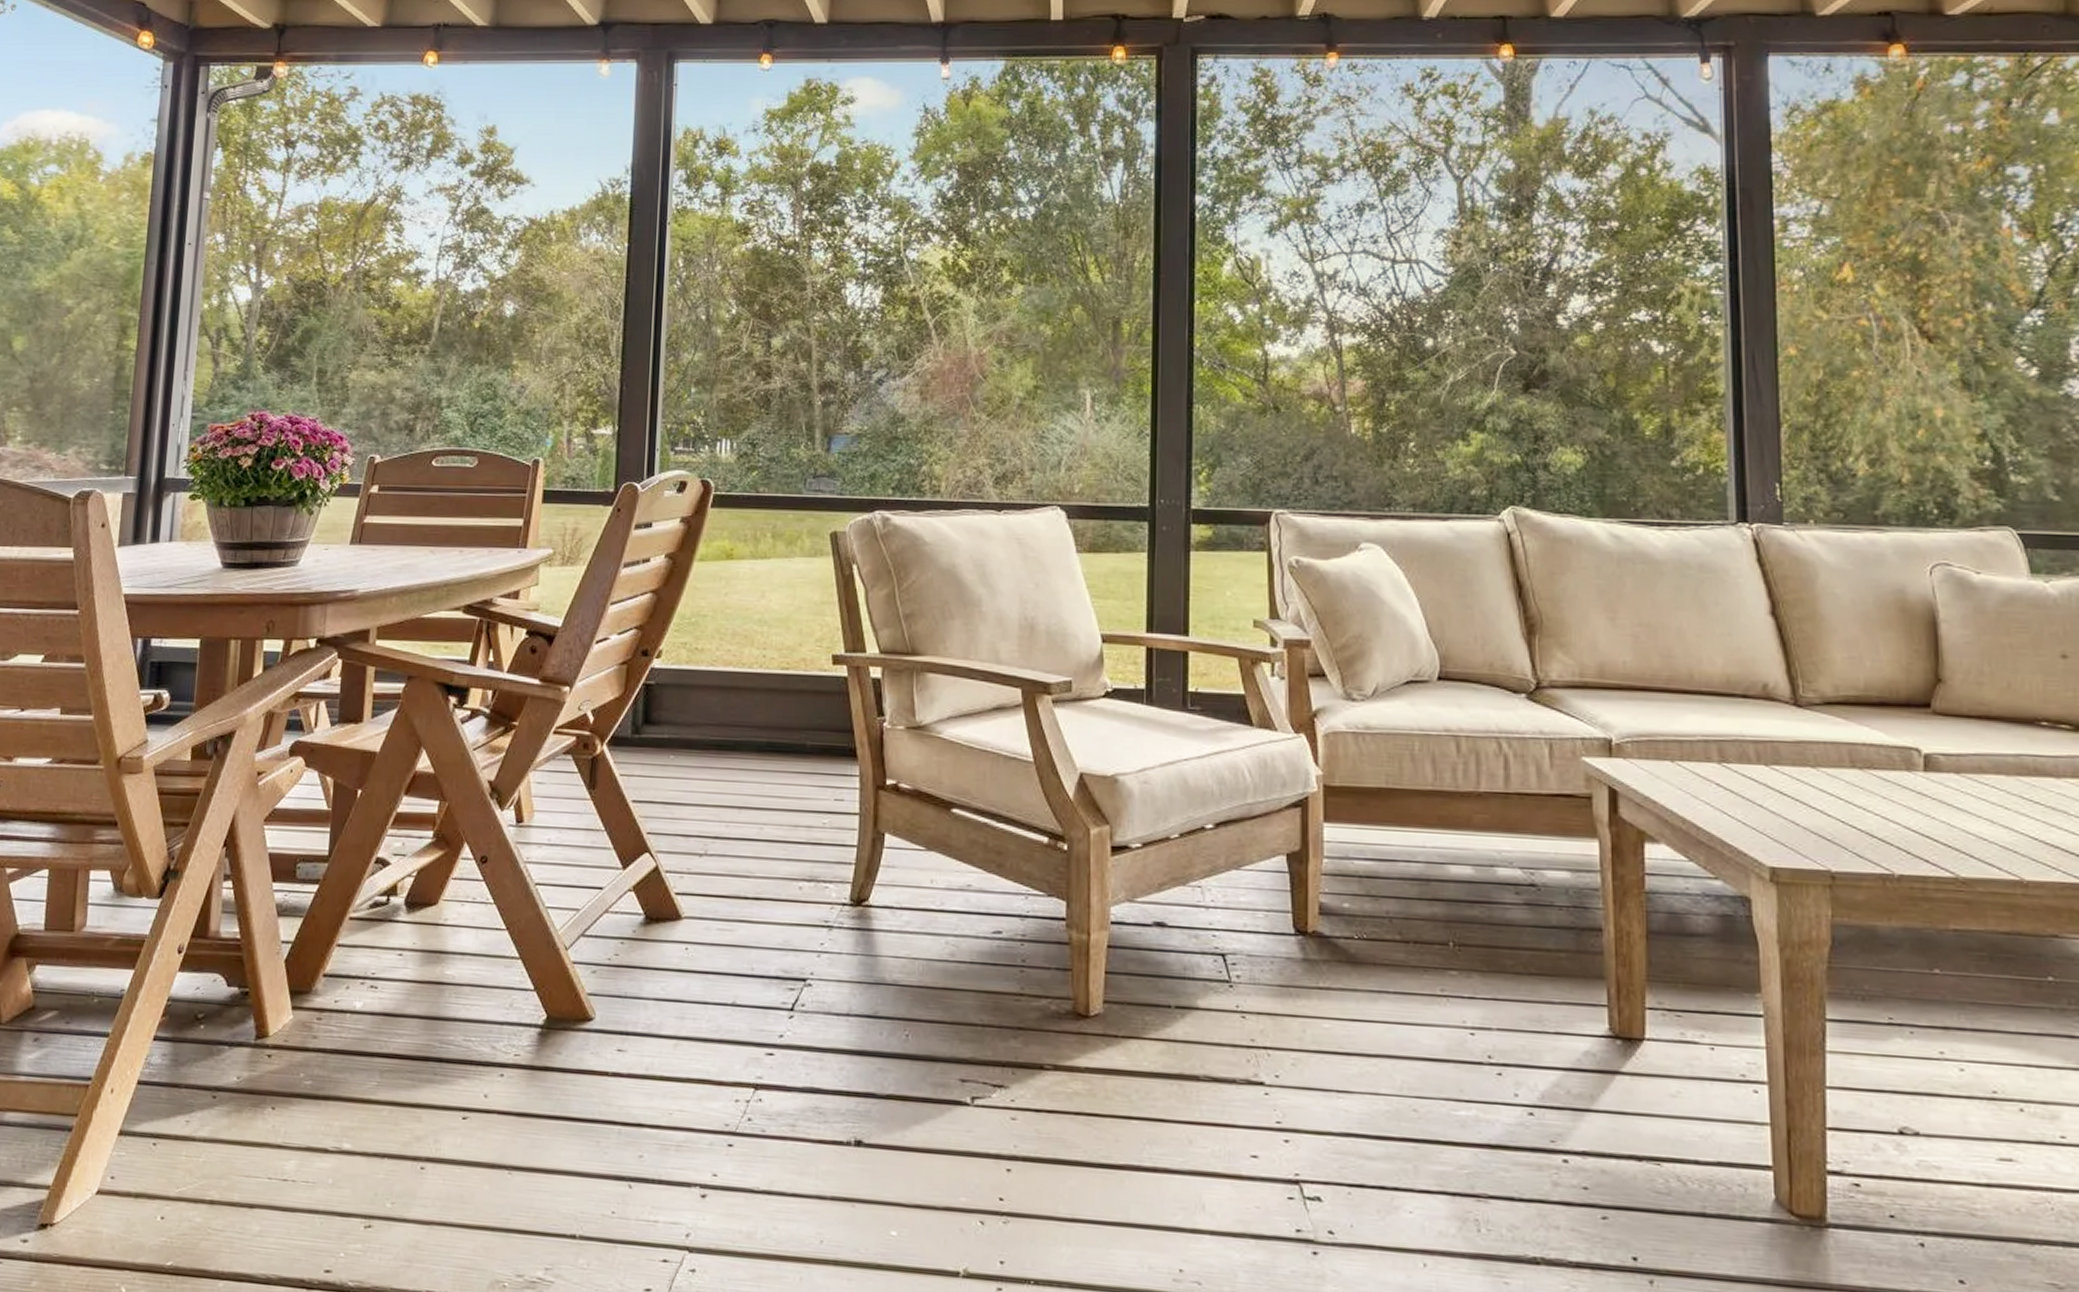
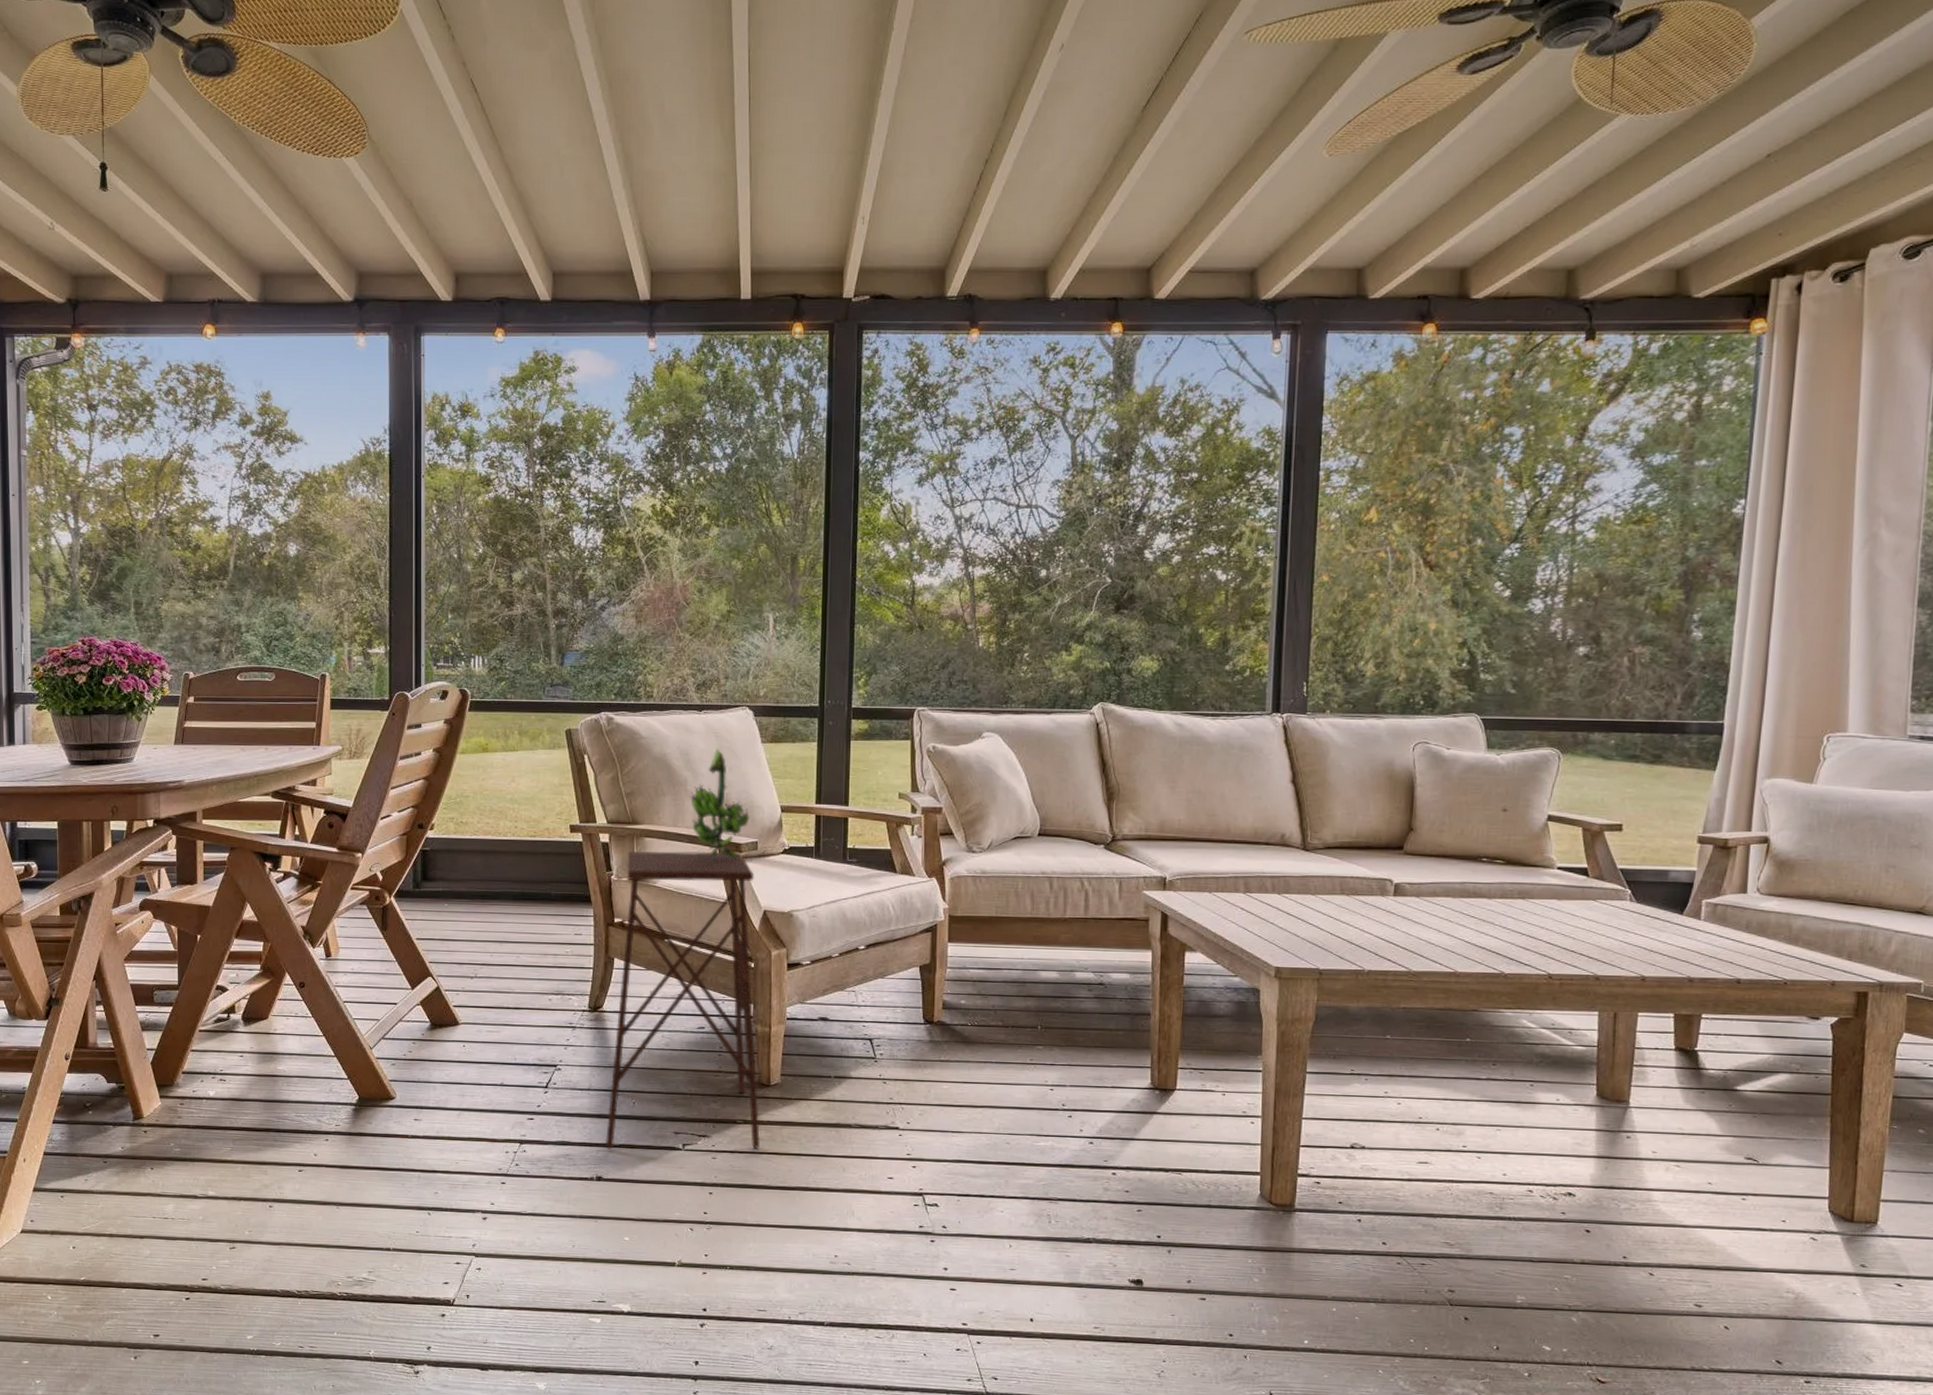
side table: none [867,691,1076,1107] -> present [605,851,760,1150]
banana bunch: none [986,558,1061,702] -> present [691,747,750,858]

